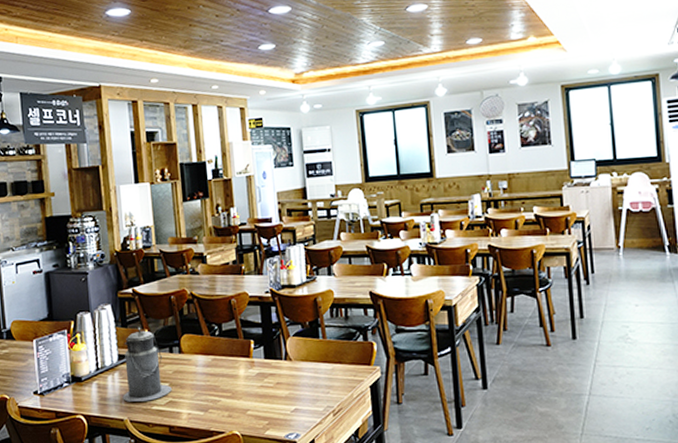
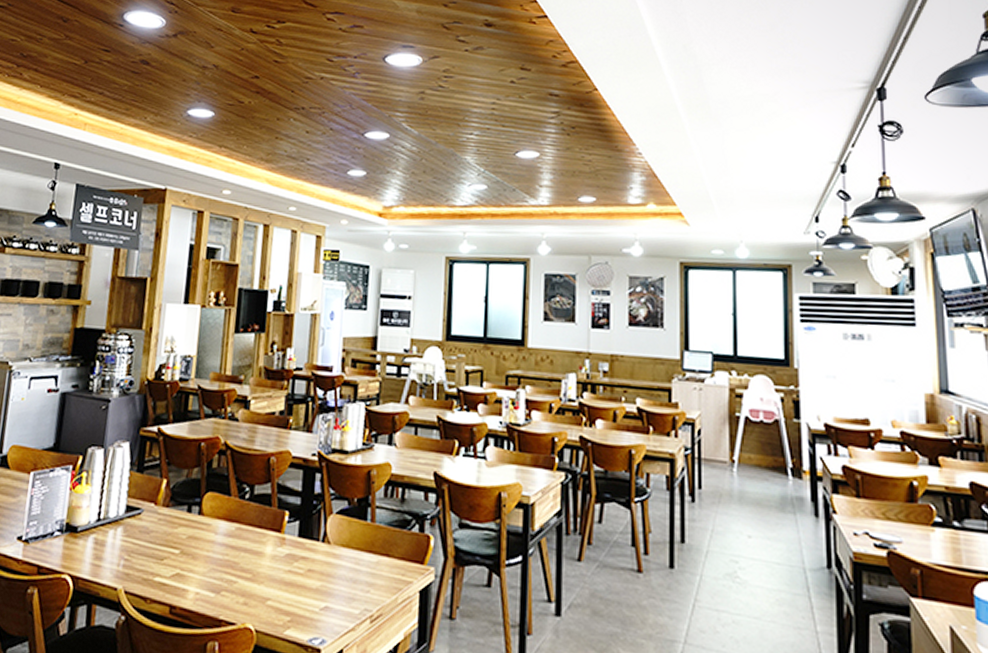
canister: present [122,327,172,402] -> none [121,474,182,570]

